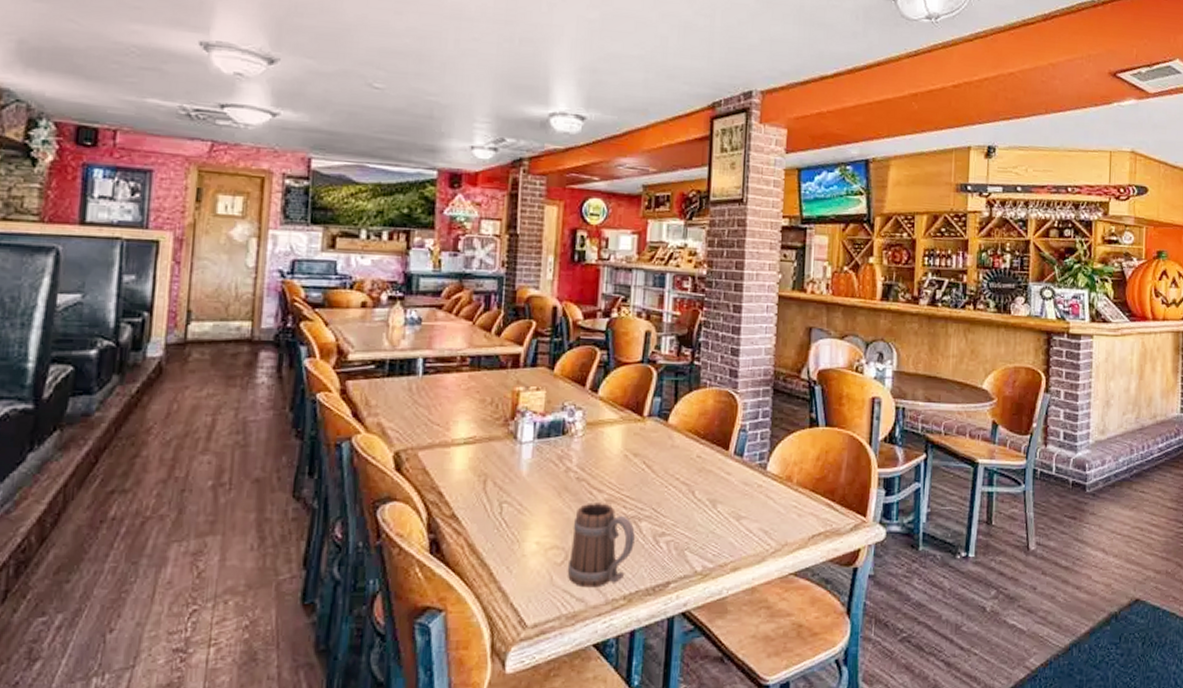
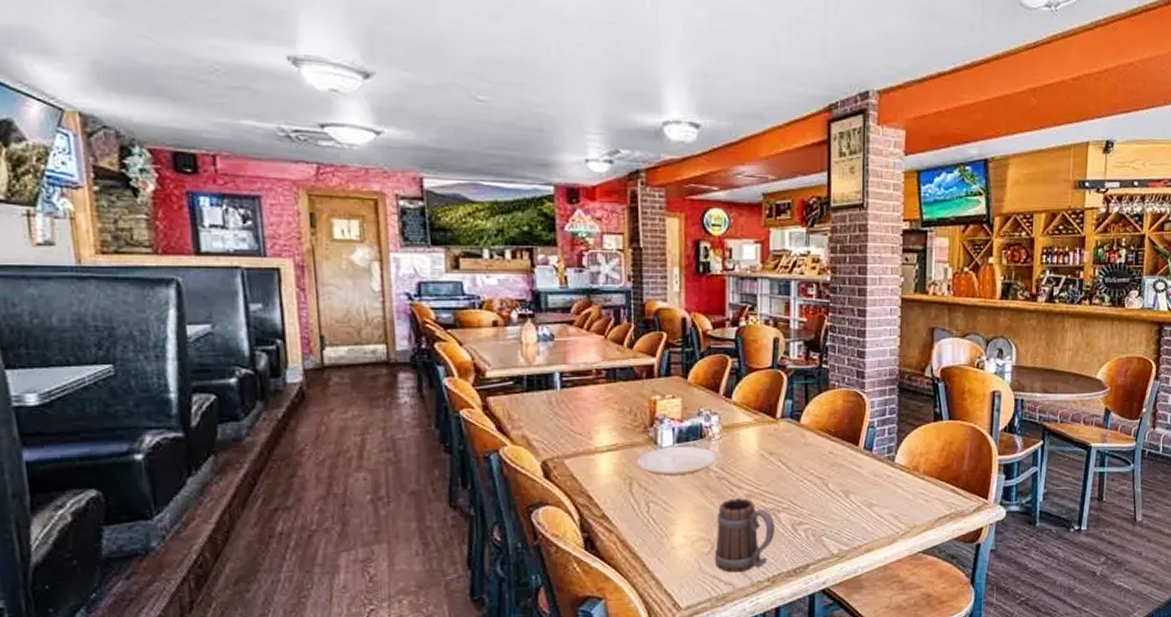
plate: none [493,442,579,475] -> present [637,446,717,476]

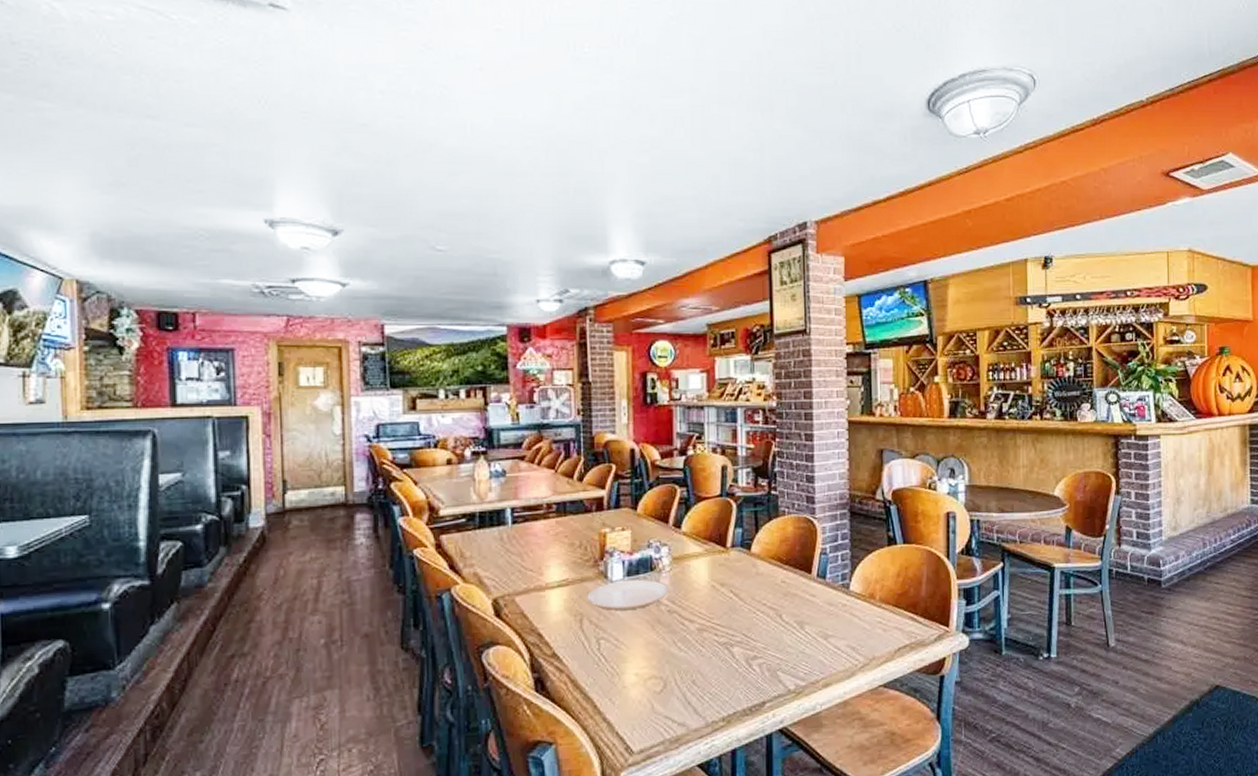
beer mug: present [714,498,775,573] -> none [667,632,728,713]

